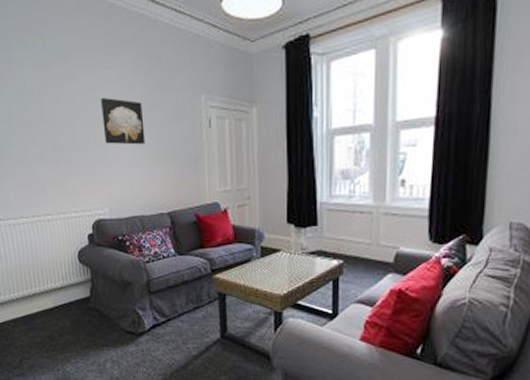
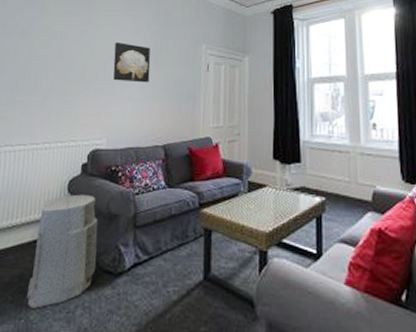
air purifier: none [56,264,118,362] -> present [26,194,98,308]

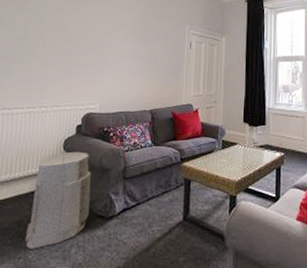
wall art: present [113,41,151,83] -> none [106,19,140,56]

